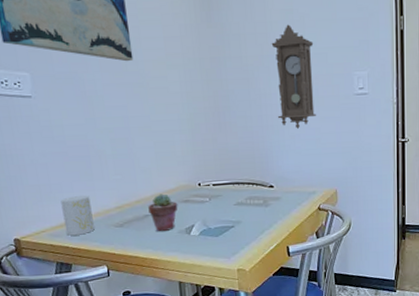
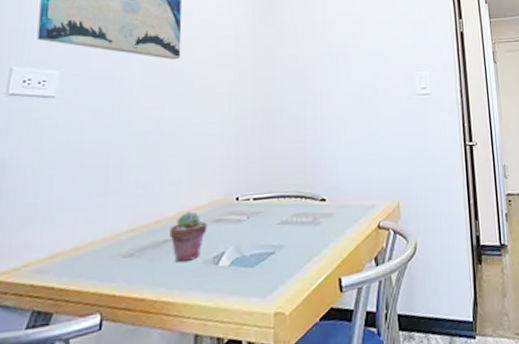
cup: present [60,195,95,236] -> none [55,215,98,272]
pendulum clock: present [271,24,316,129] -> none [330,25,376,132]

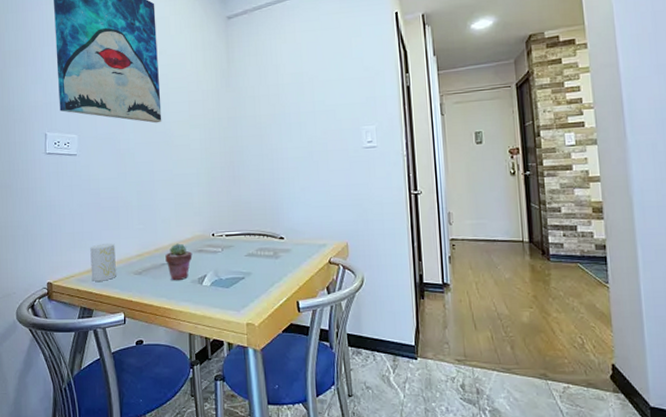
cup: none [55,215,98,272] -> present [90,243,116,281]

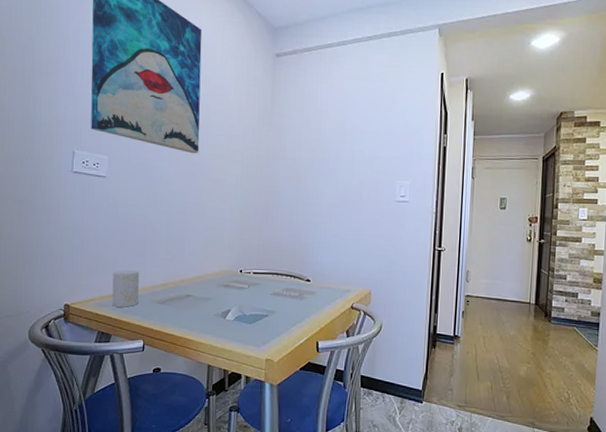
potted succulent: present [165,243,193,280] -> none [190,276,218,313]

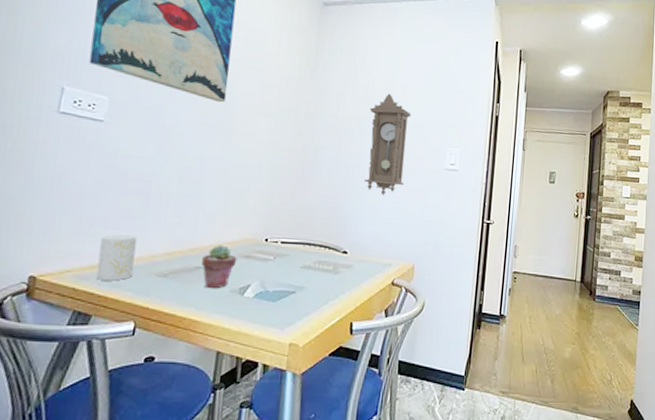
potted succulent: none [190,276,218,313] -> present [201,245,237,288]
pendulum clock: none [321,133,362,228] -> present [363,93,412,195]

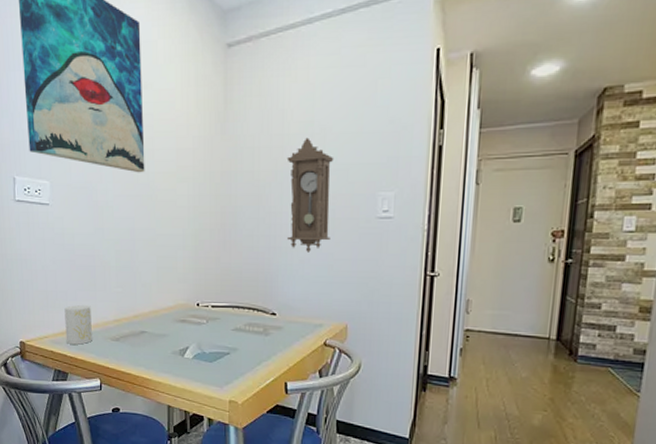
potted succulent: present [201,245,237,288] -> none [145,311,174,350]

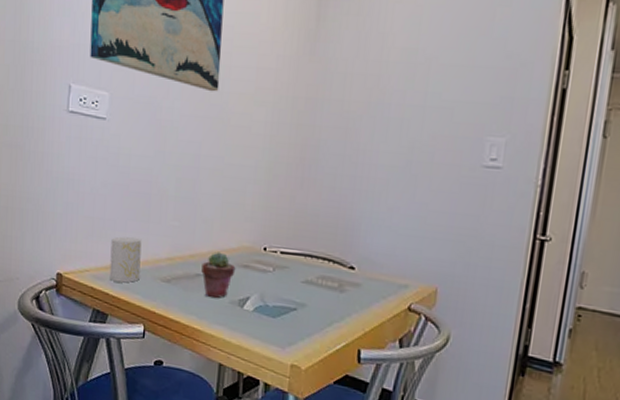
potted succulent: none [145,311,174,350] -> present [201,252,236,298]
pendulum clock: present [286,137,334,252] -> none [375,67,438,200]

